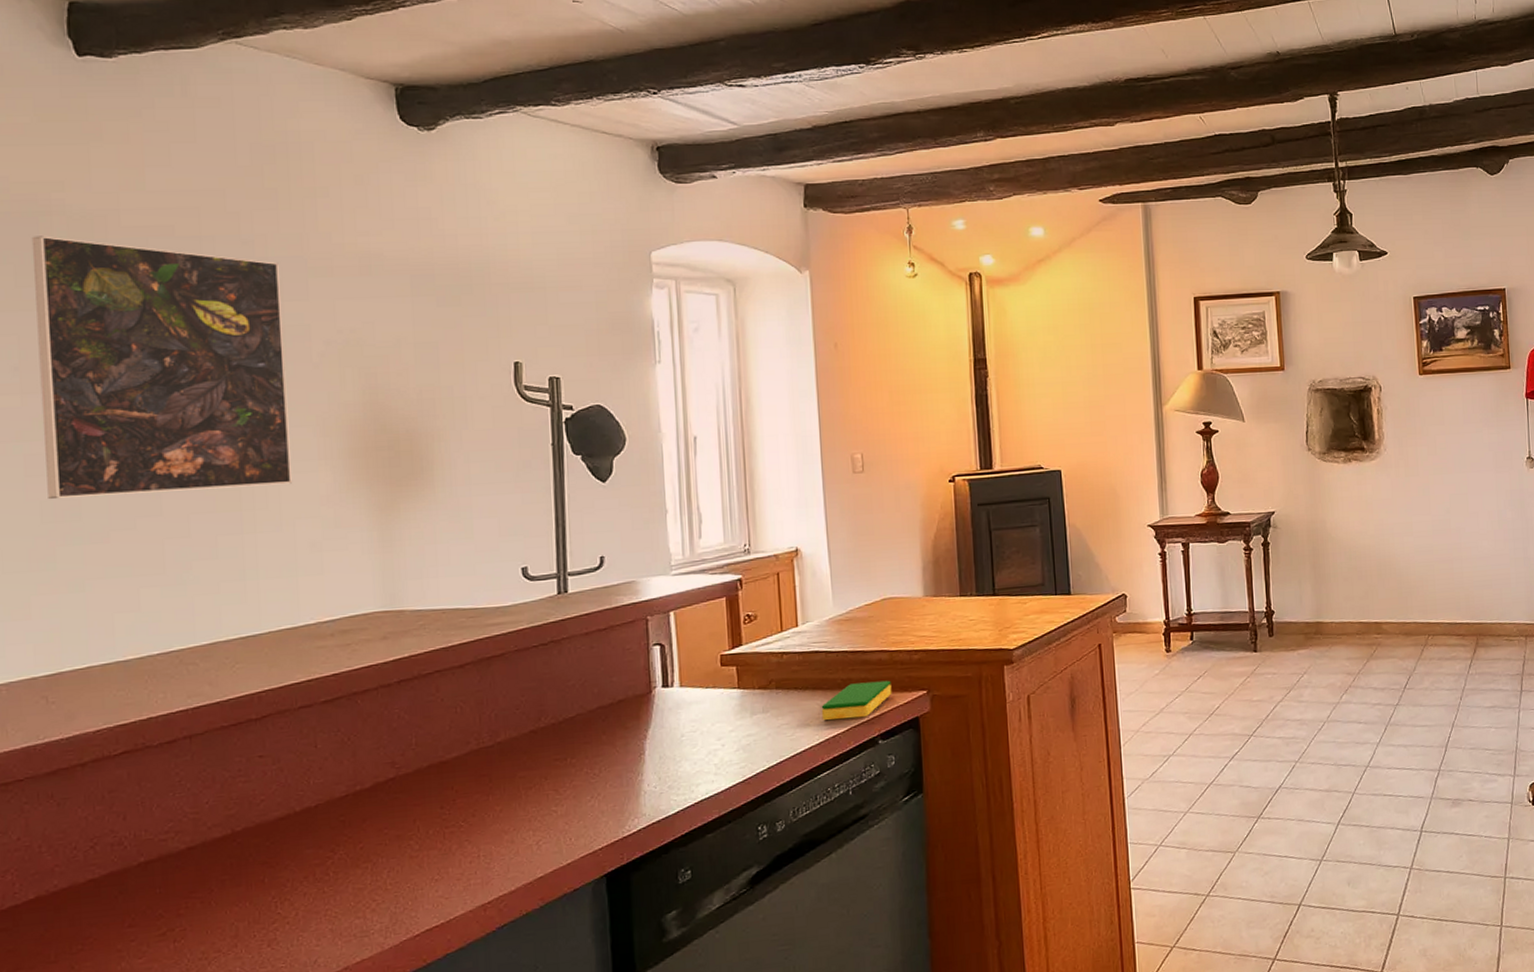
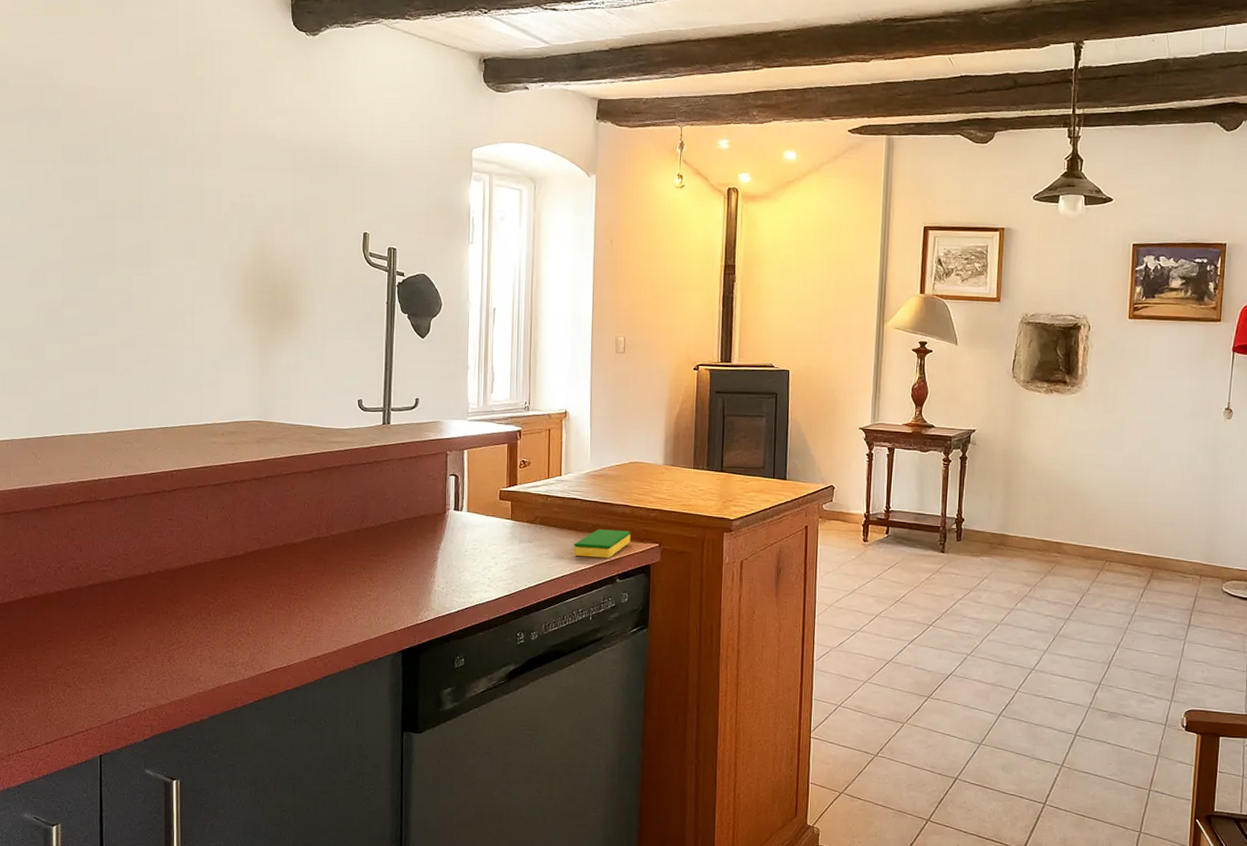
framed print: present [31,235,293,500] -> none [39,103,203,313]

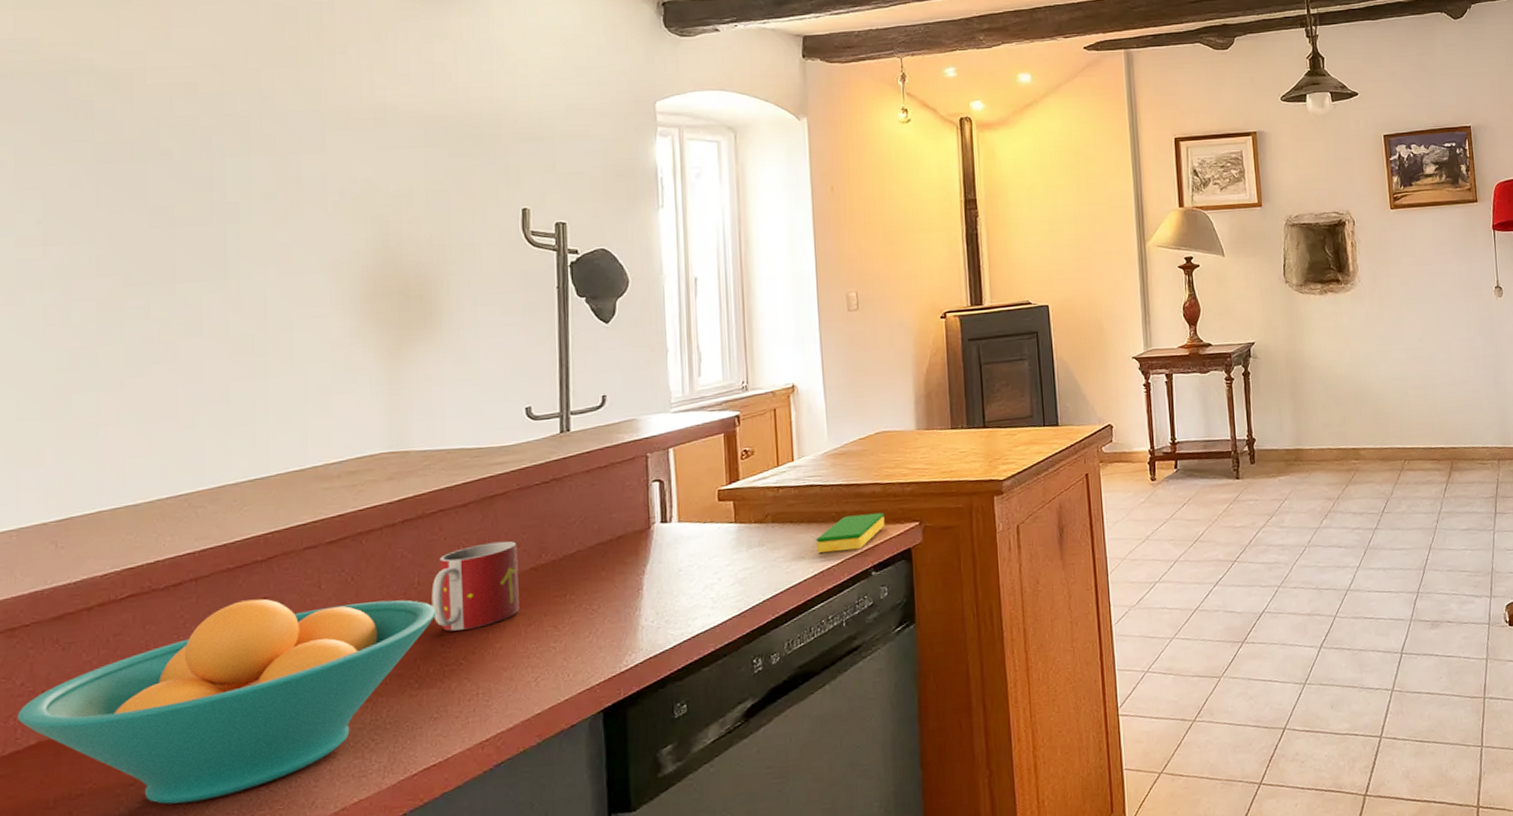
fruit bowl: none [12,519,287,662] -> present [17,598,437,805]
mug: none [284,504,347,570] -> present [431,540,519,631]

